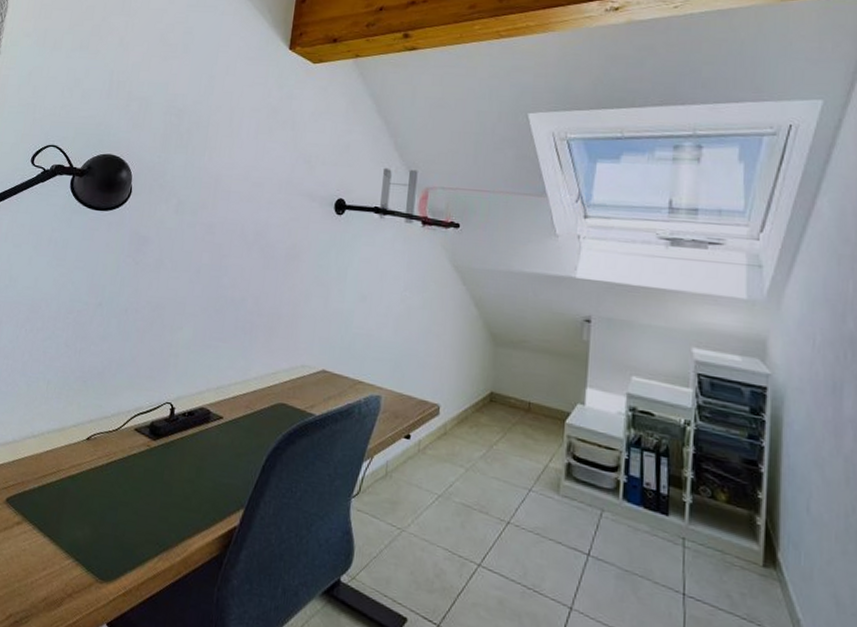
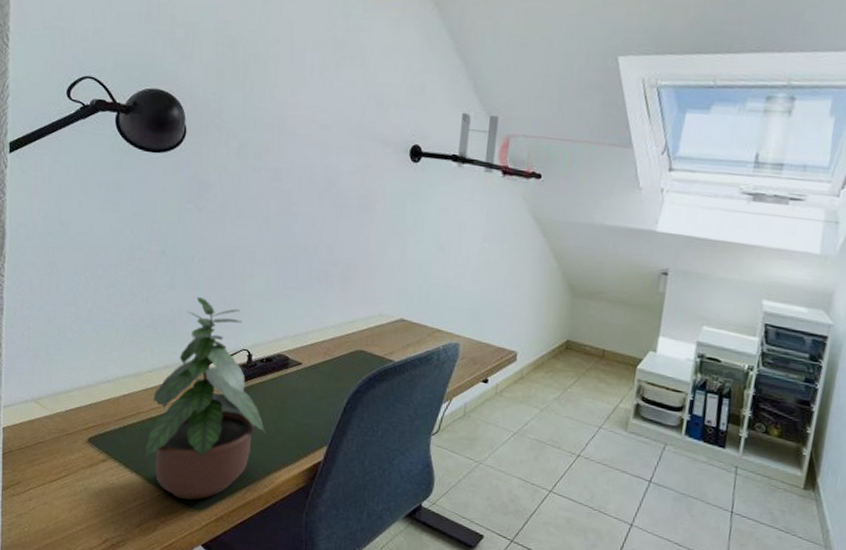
potted plant: none [58,349,183,570] -> present [144,297,266,500]

